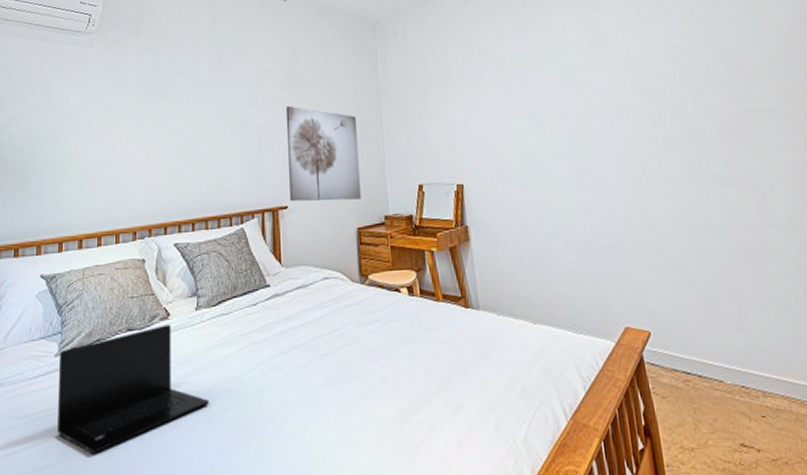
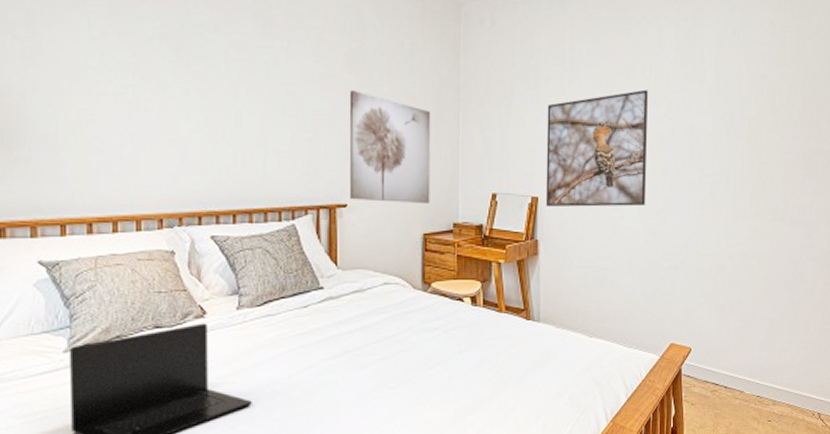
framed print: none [462,73,574,193] -> present [545,89,648,208]

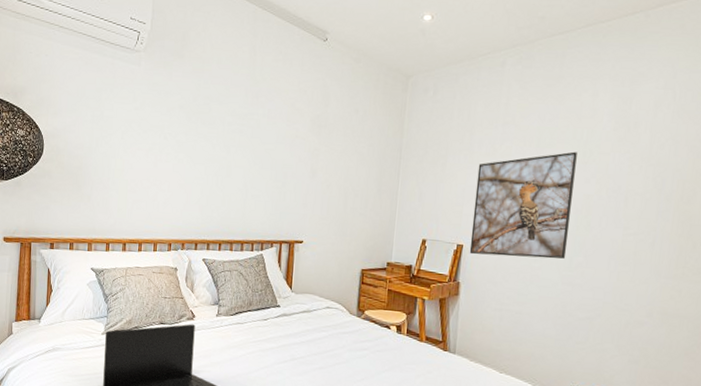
wall art: present [349,91,431,203] -> none [306,149,376,244]

